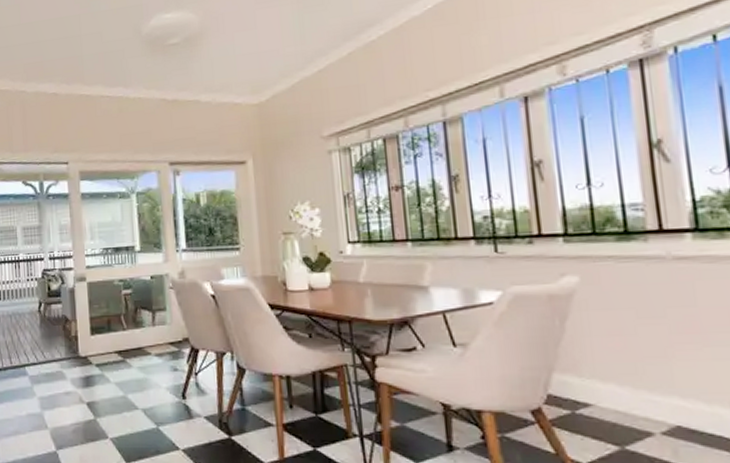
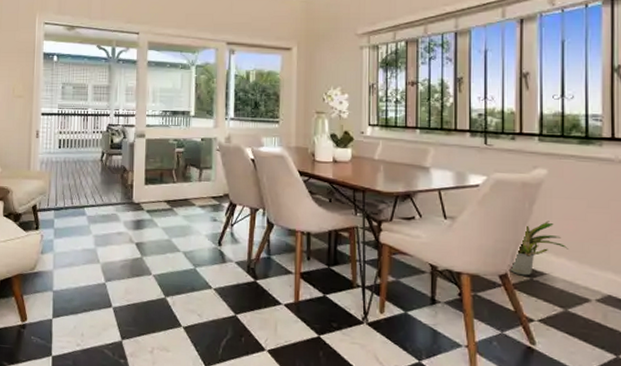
potted plant: none [541,339,617,409] -> present [508,221,568,276]

